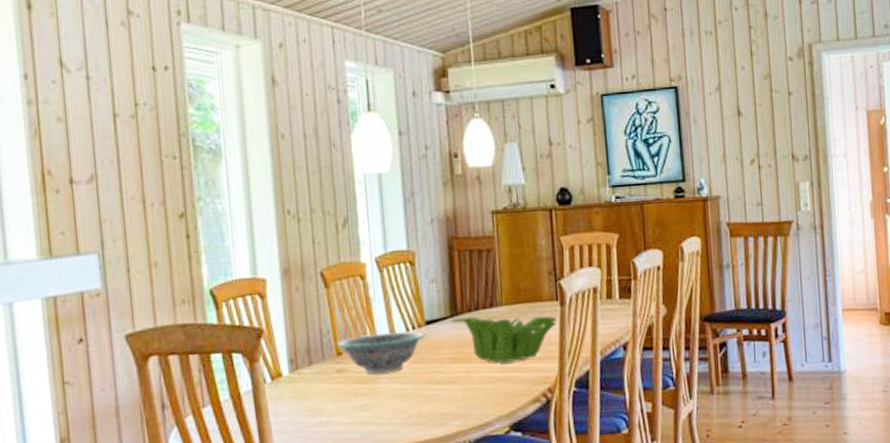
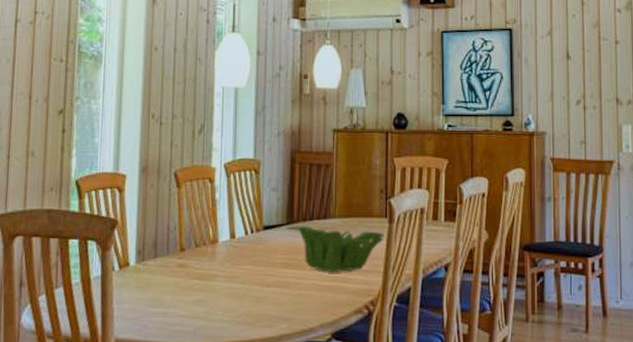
decorative bowl: present [337,330,426,375] -> none [182,233,262,273]

